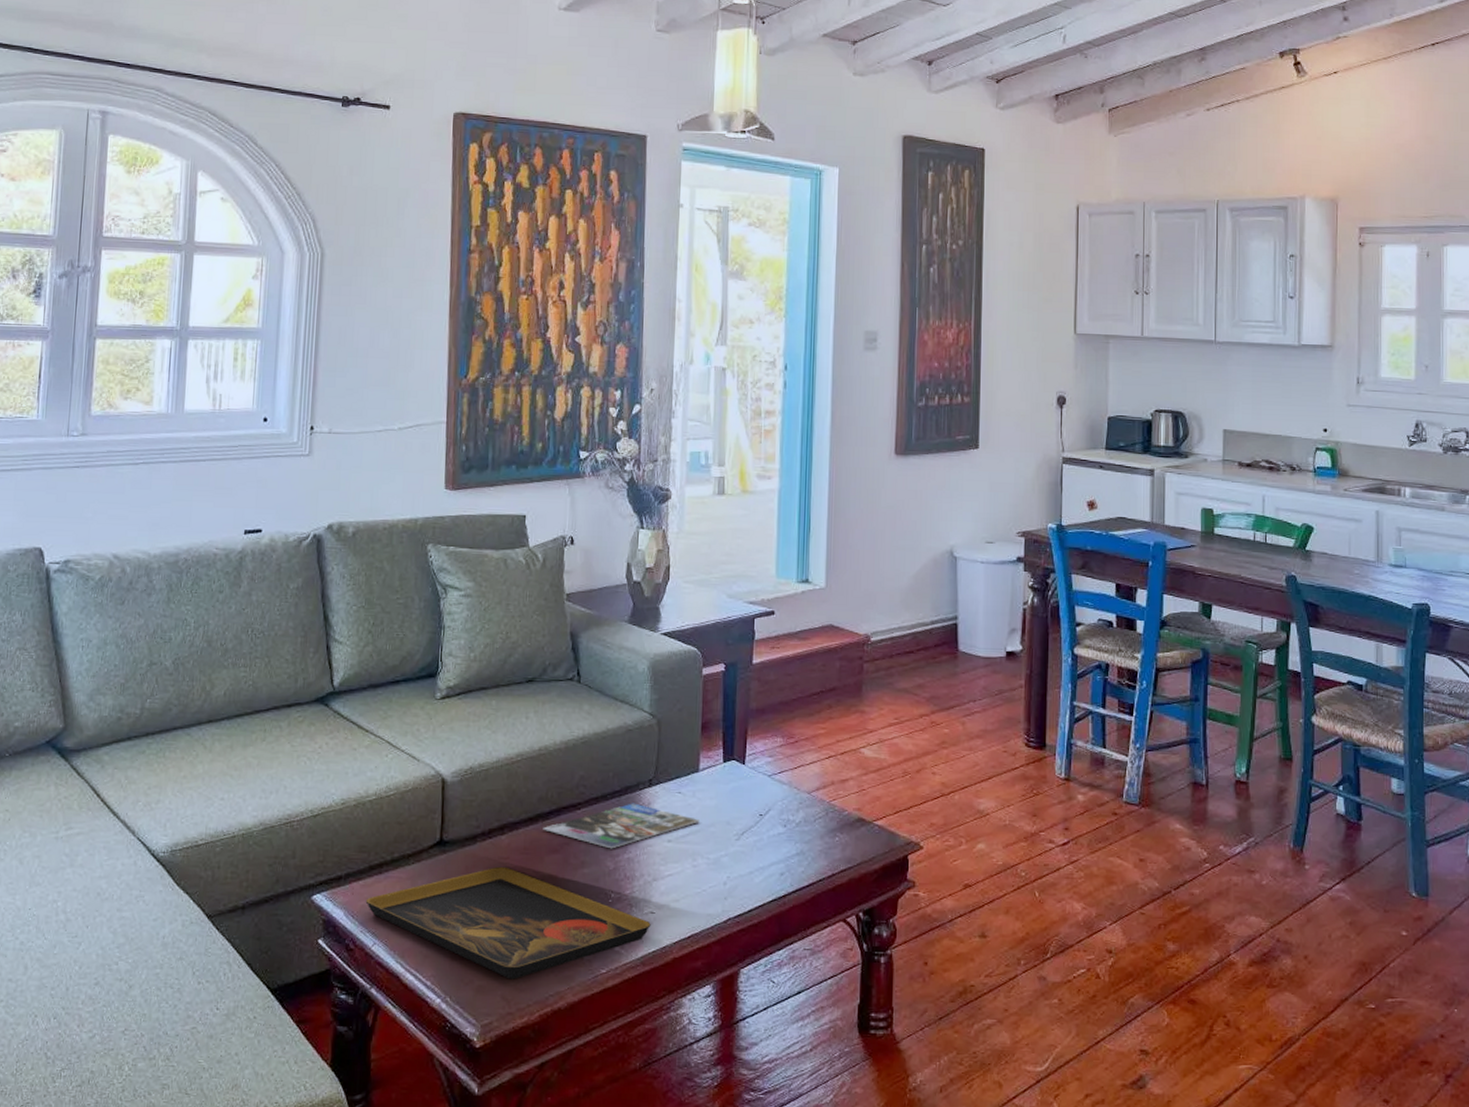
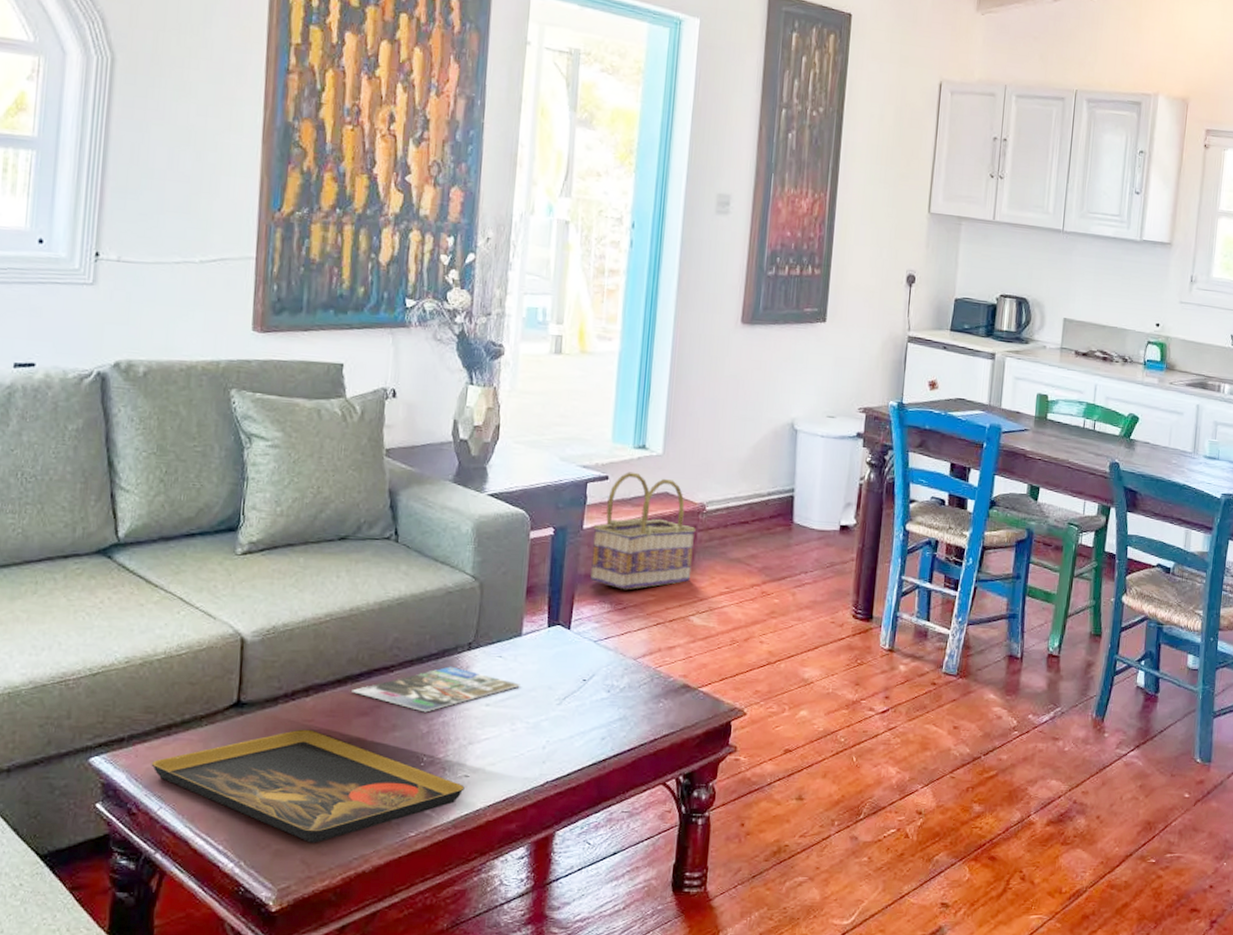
basket: none [762,606,862,724] -> present [590,471,696,590]

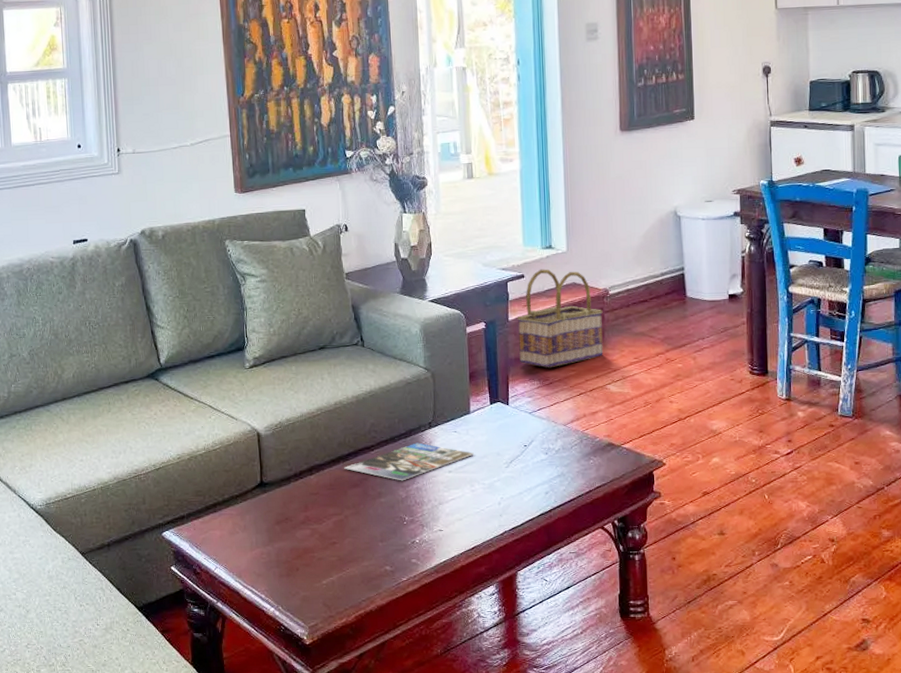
decorative tray: present [151,729,465,843] -> none [205,500,440,590]

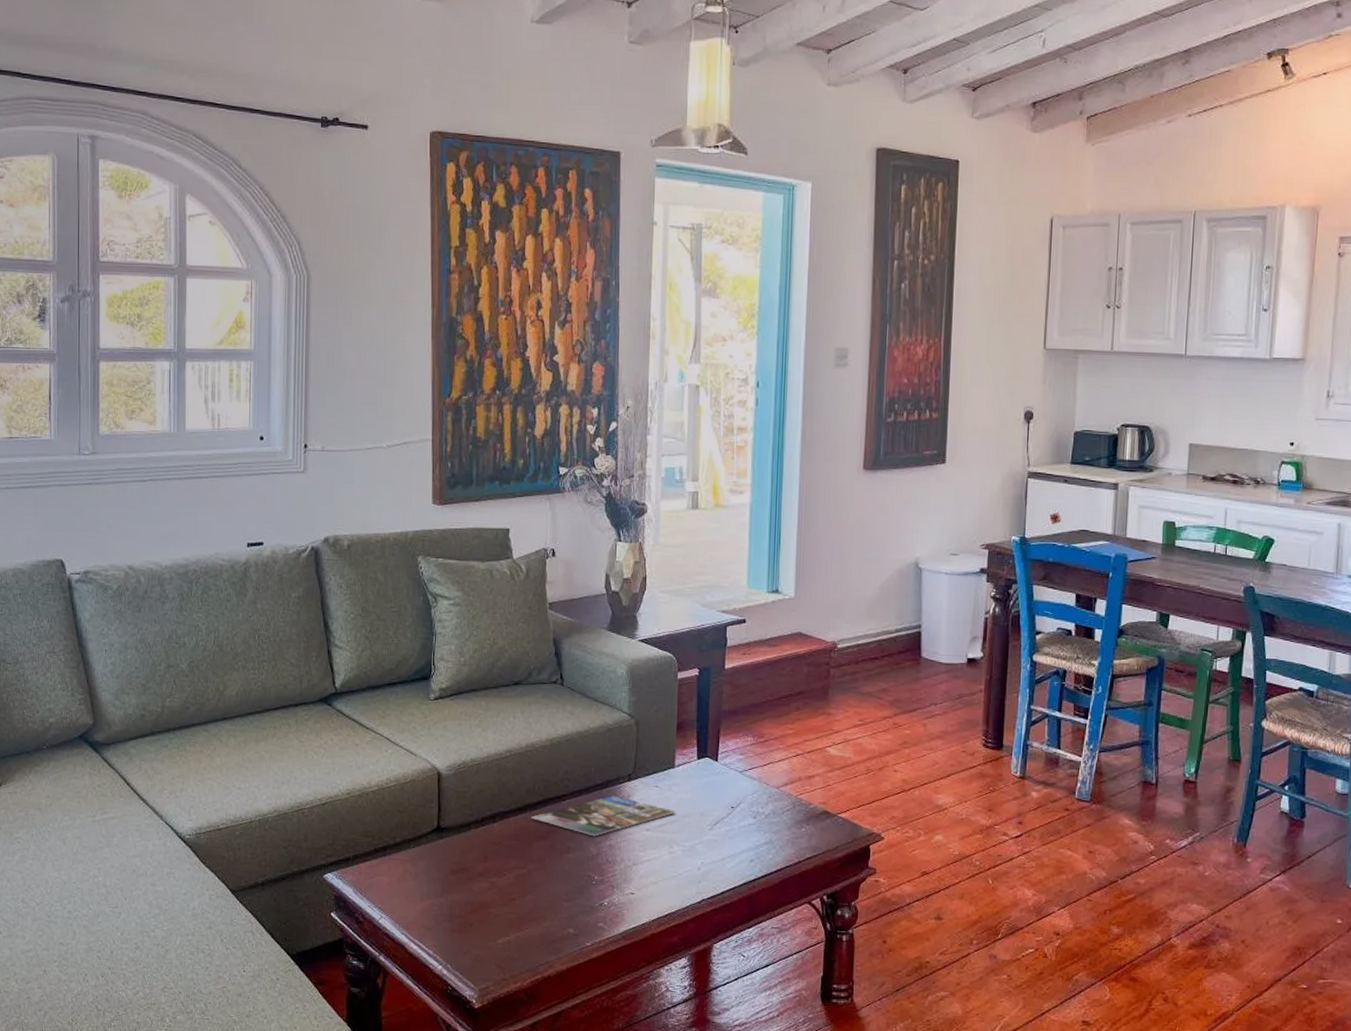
basket: present [517,269,603,368] -> none [734,614,829,724]

